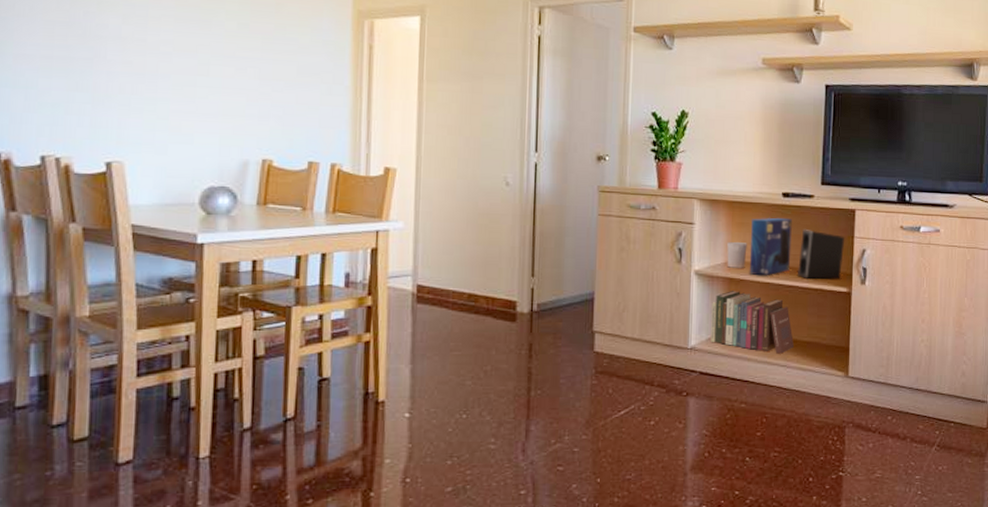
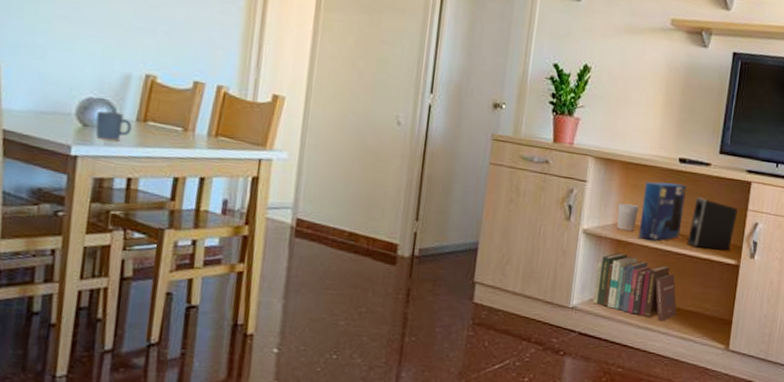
mug: none [218,198,253,227] -> present [95,110,132,142]

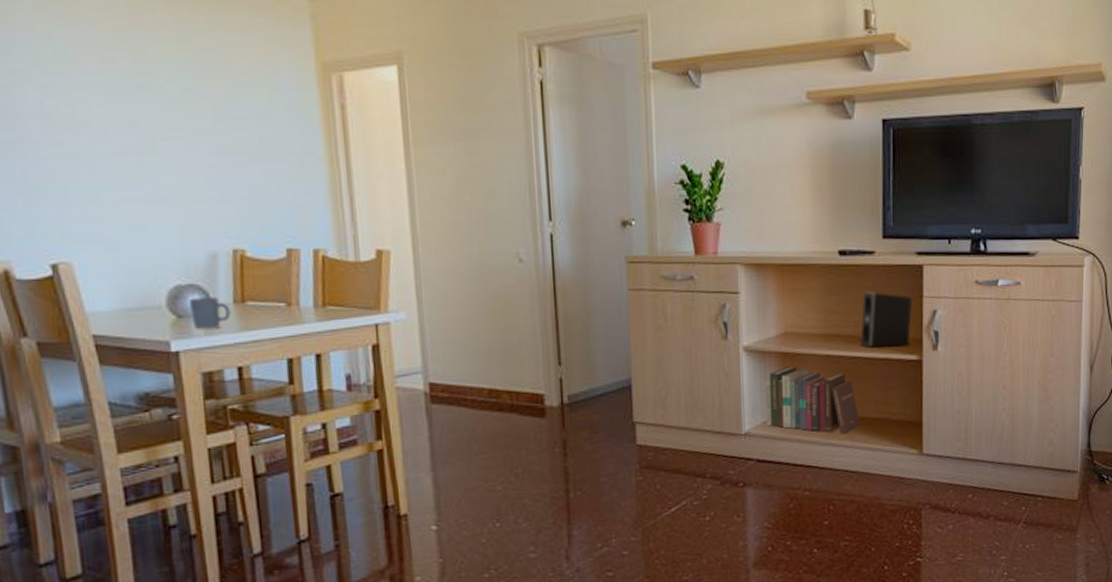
candle holder: present [616,203,639,231] -> none [777,311,802,341]
video game console: present [638,182,687,241] -> none [805,279,853,348]

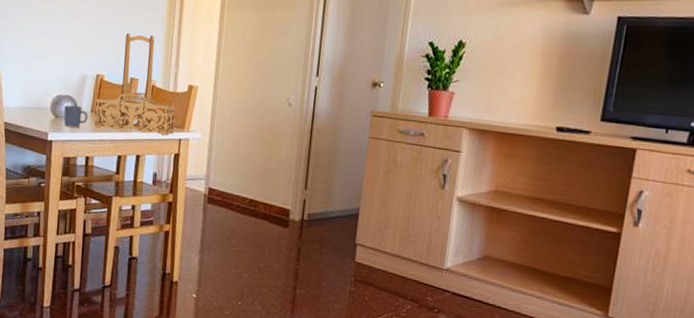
decorative basket: none [239,187,366,324] -> present [94,33,176,136]
books: present [765,365,860,434] -> none [466,218,552,286]
stereo: present [860,291,913,349] -> none [564,165,621,219]

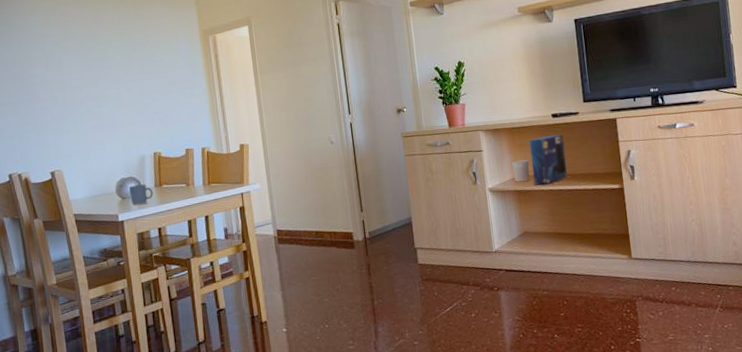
decorative basket: present [94,33,176,136] -> none [158,108,236,200]
candle holder: none [490,172,514,199] -> present [511,160,530,182]
video game console: none [512,151,565,209] -> present [529,135,567,185]

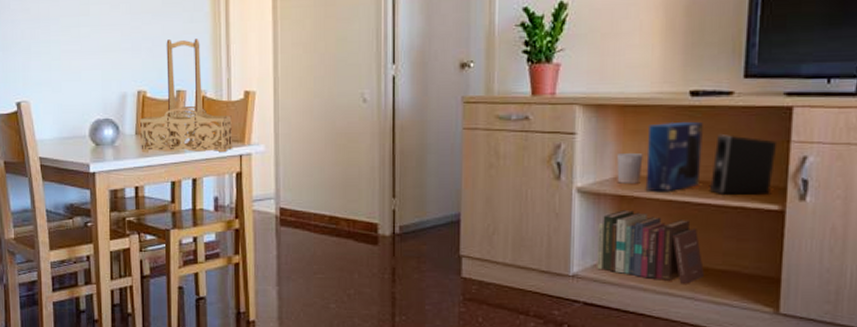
mug: present [128,184,154,206] -> none [104,129,133,156]
decorative basket: none [158,108,236,200] -> present [140,38,233,153]
books: none [507,199,581,247] -> present [597,209,704,284]
stereo: none [573,141,613,183] -> present [710,134,778,196]

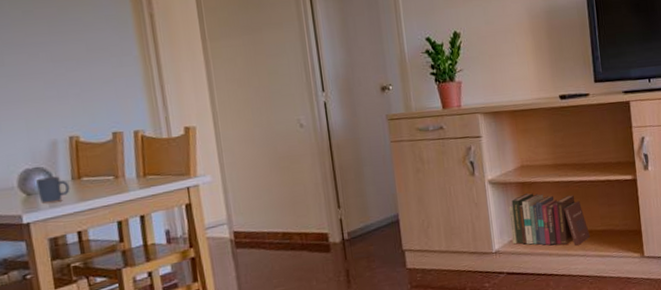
mug: none [104,129,133,156] -> present [35,176,70,205]
decorative basket: present [140,38,233,153] -> none [75,81,180,196]
candle holder: present [616,153,643,184] -> none [514,147,535,173]
video game console: present [645,121,704,193] -> none [534,119,576,176]
stereo: present [710,134,778,196] -> none [583,126,625,173]

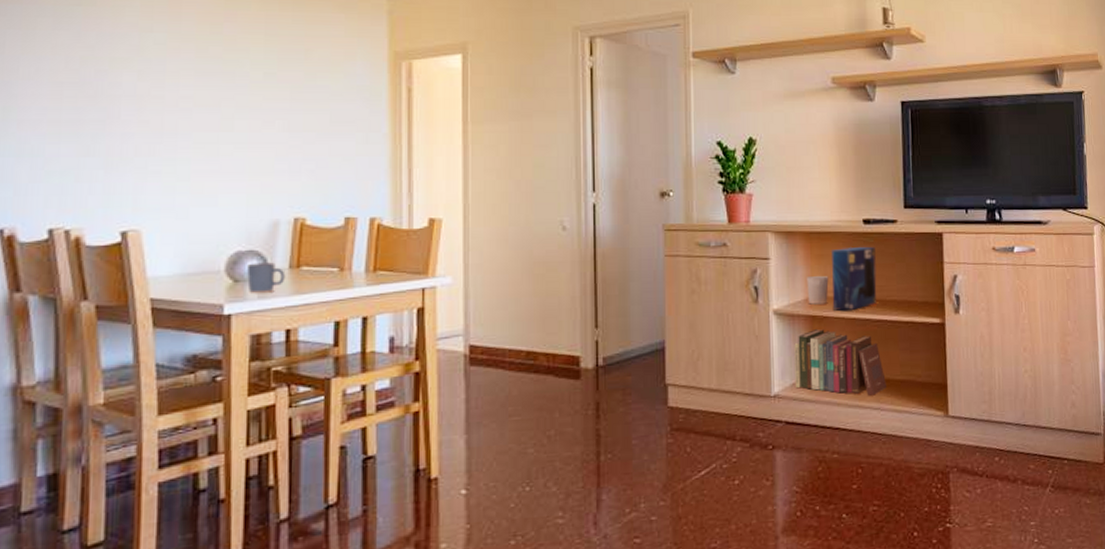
candle holder: none [514,147,535,173] -> present [806,276,829,305]
video game console: none [534,119,576,176] -> present [832,246,877,311]

